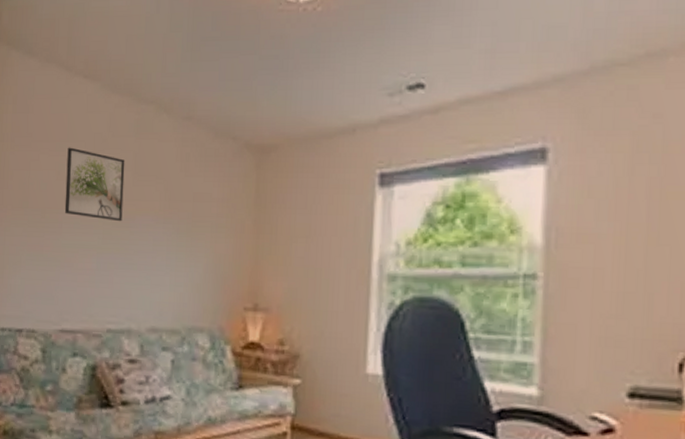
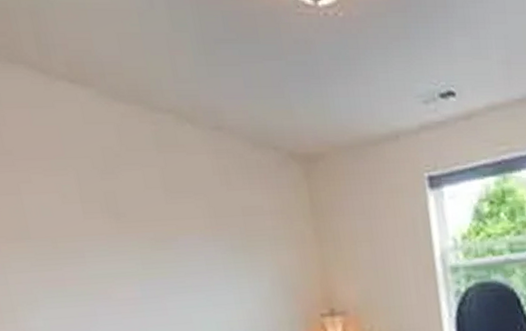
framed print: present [64,147,125,222] -> none [68,165,162,244]

